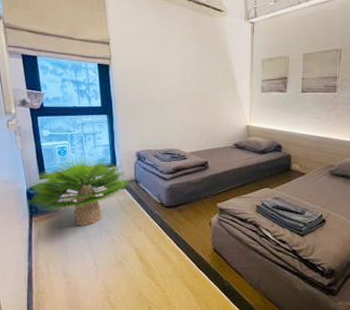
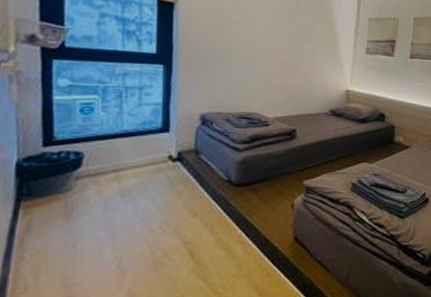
potted plant: present [28,157,129,226] -> none [16,118,186,213]

